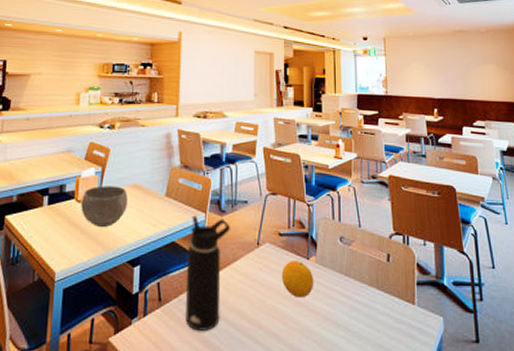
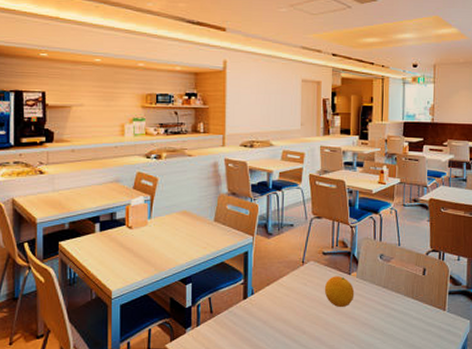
bowl: present [81,185,128,228] -> none [132,213,177,251]
water bottle: present [186,215,231,331] -> none [235,238,278,337]

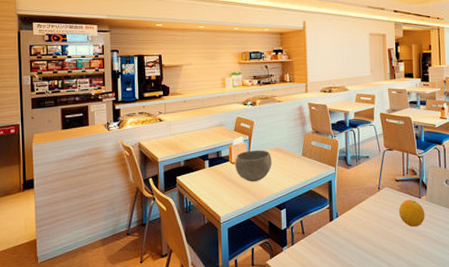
bowl: none [132,213,177,251] -> present [235,150,272,182]

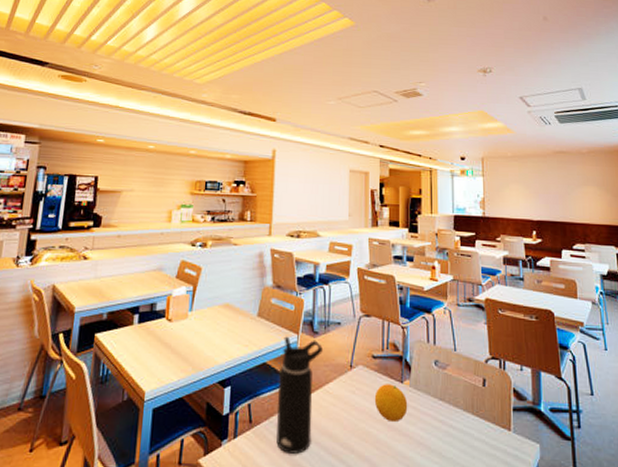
bowl: present [235,150,272,182] -> none [171,304,219,348]
water bottle: none [322,169,357,254] -> present [276,336,324,454]

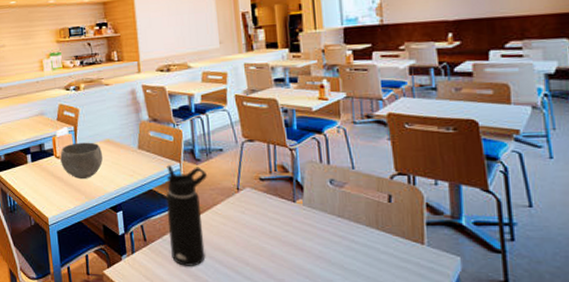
bowl: none [171,304,219,348] -> present [60,142,103,180]
fruit: present [374,384,408,423] -> none [265,204,303,239]

